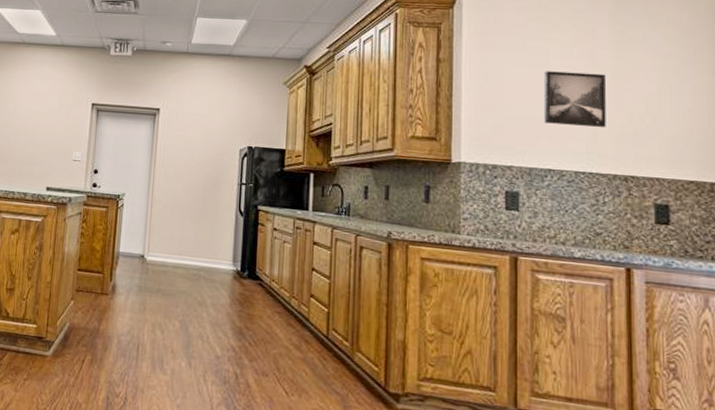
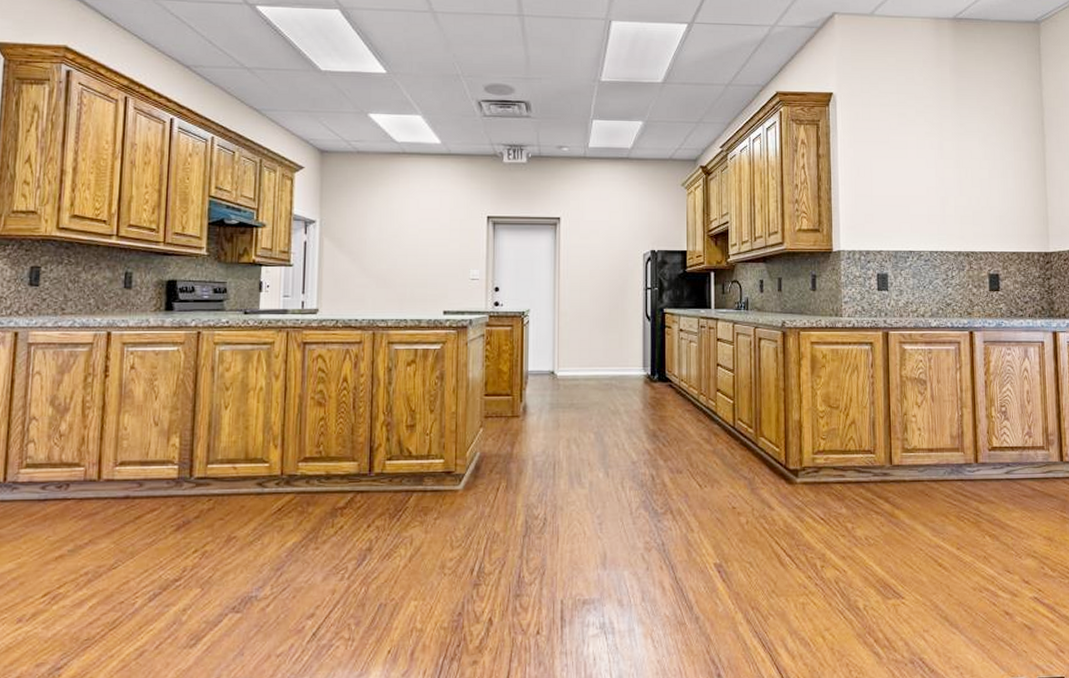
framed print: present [543,71,606,128] -> none [904,162,952,211]

